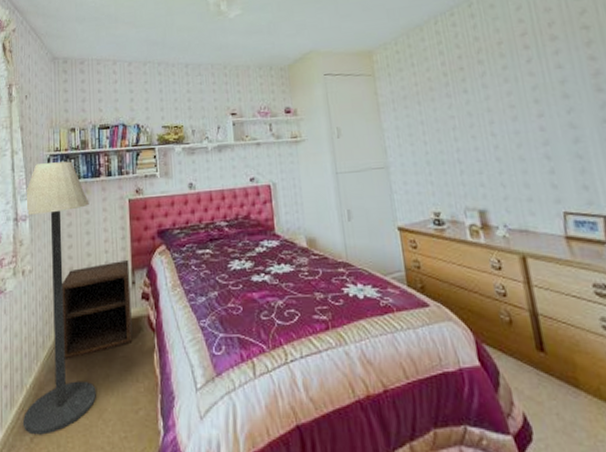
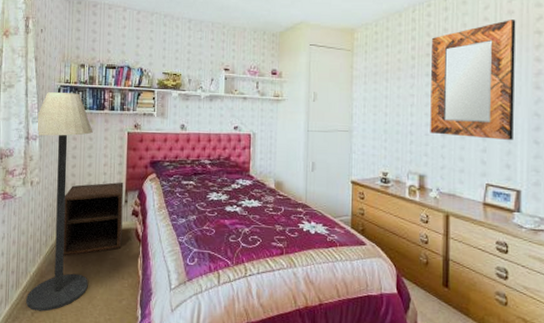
home mirror: none [463,17,584,159] -> present [430,20,516,140]

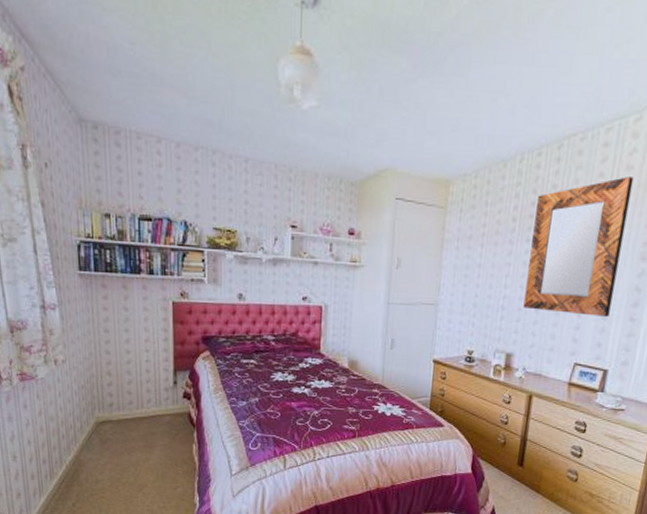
floor lamp: present [25,92,93,312] -> none [52,249,136,502]
nightstand: present [63,182,124,257] -> none [99,360,173,444]

